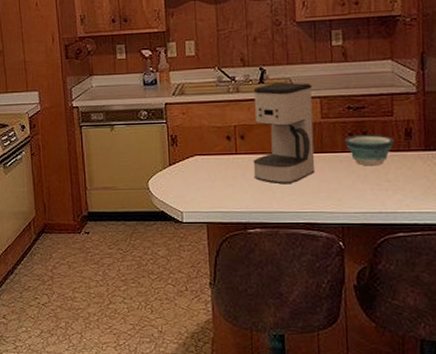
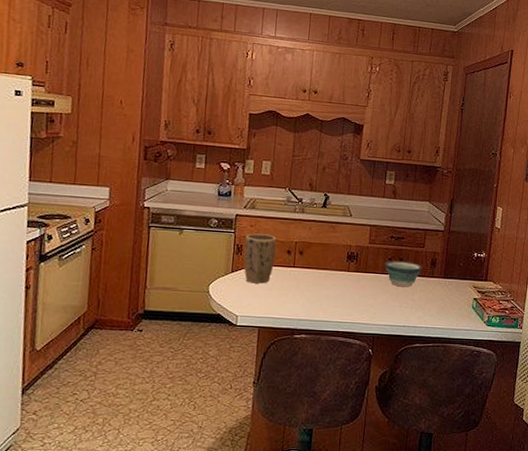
plant pot: none [178,121,214,176] -> present [243,233,277,284]
coffee maker: present [253,82,316,185] -> none [306,208,366,298]

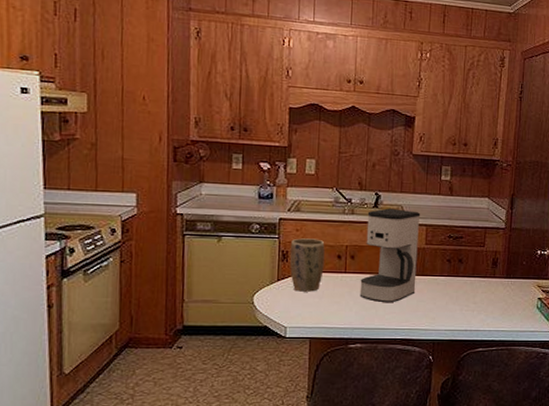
coffee maker: none [306,208,366,298] -> present [359,208,421,303]
bowl: present [384,260,423,287] -> none [443,261,484,289]

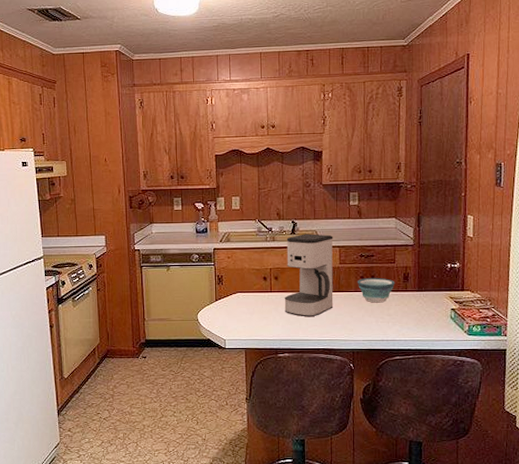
plant pot: present [289,238,325,292] -> none [224,264,253,309]
bowl: none [443,261,484,289] -> present [357,277,395,303]

